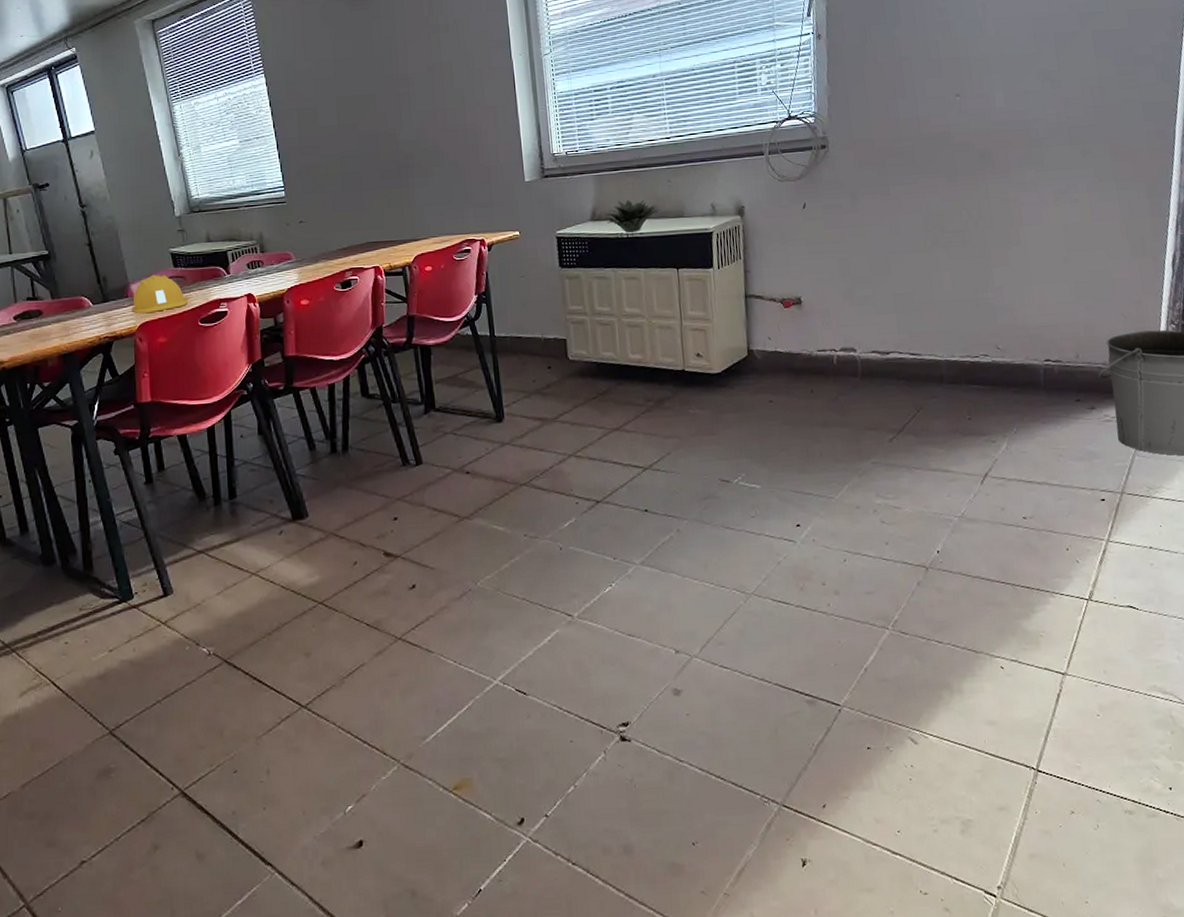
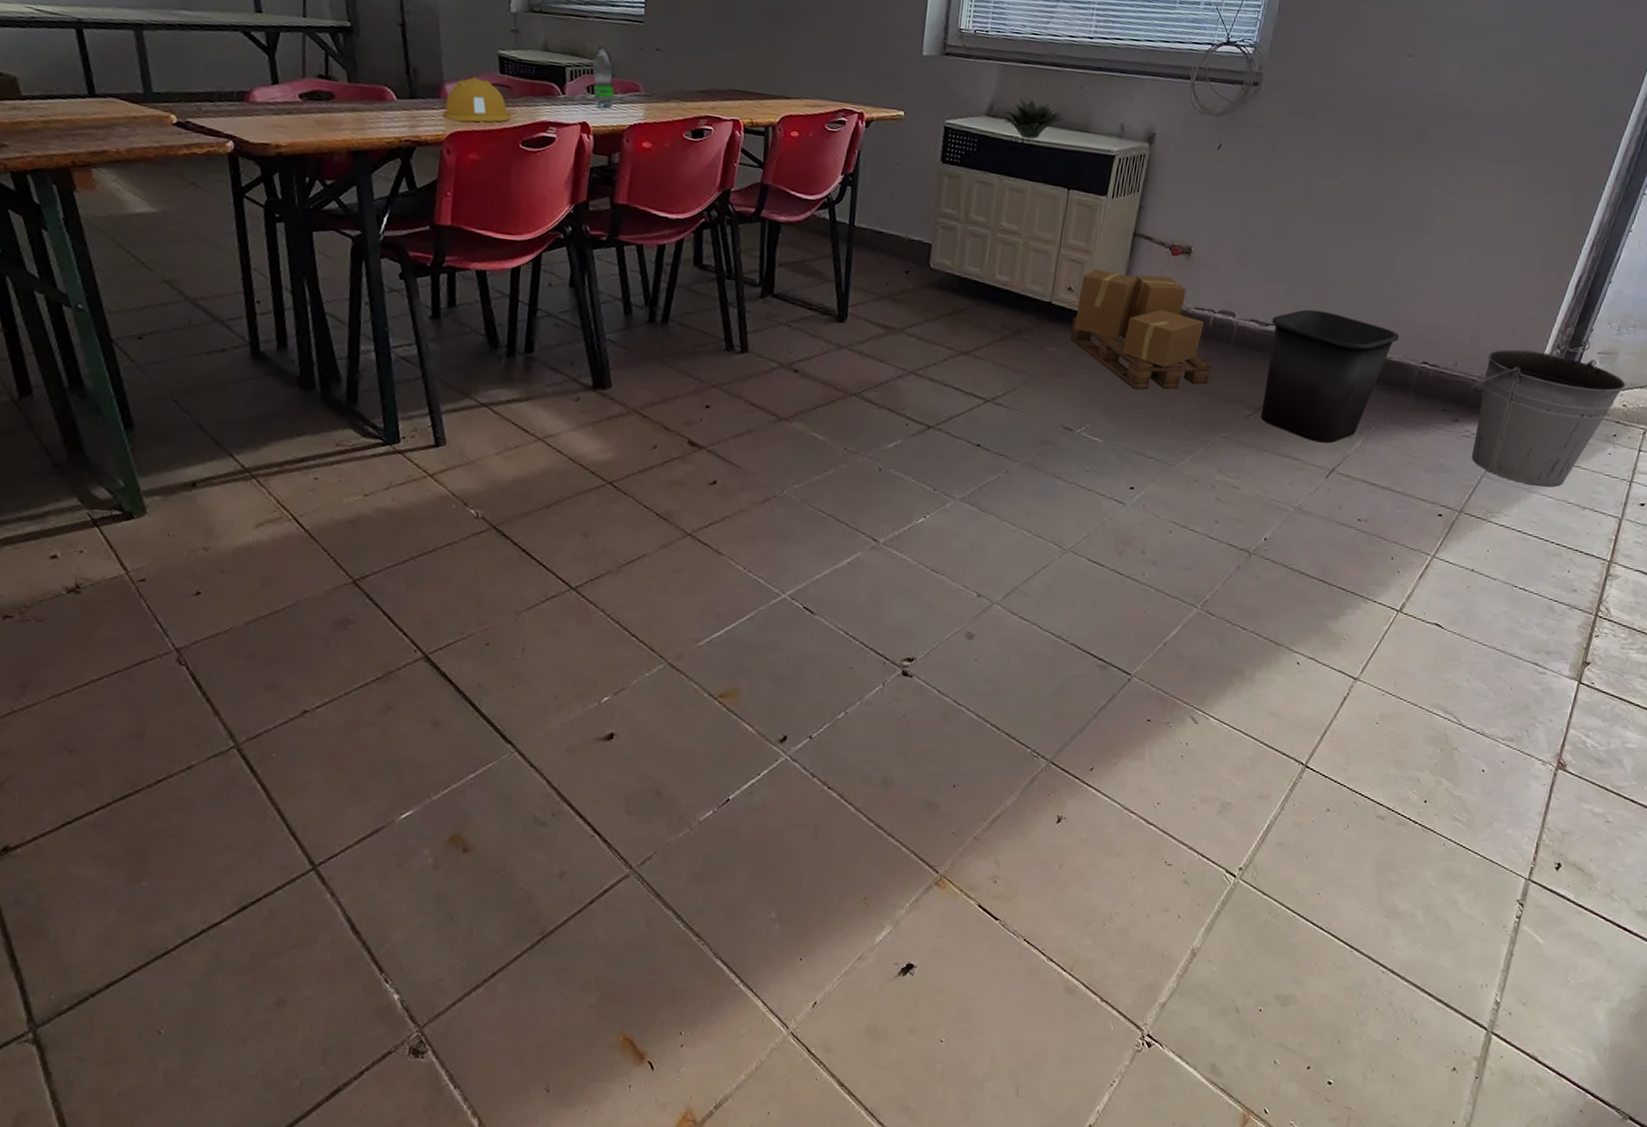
bottle: none [249,228,271,279] -> present [592,45,614,108]
cardboard boxes: none [707,327,847,434] -> present [1069,269,1212,390]
waste bin: none [891,331,1017,452] -> present [1261,309,1400,443]

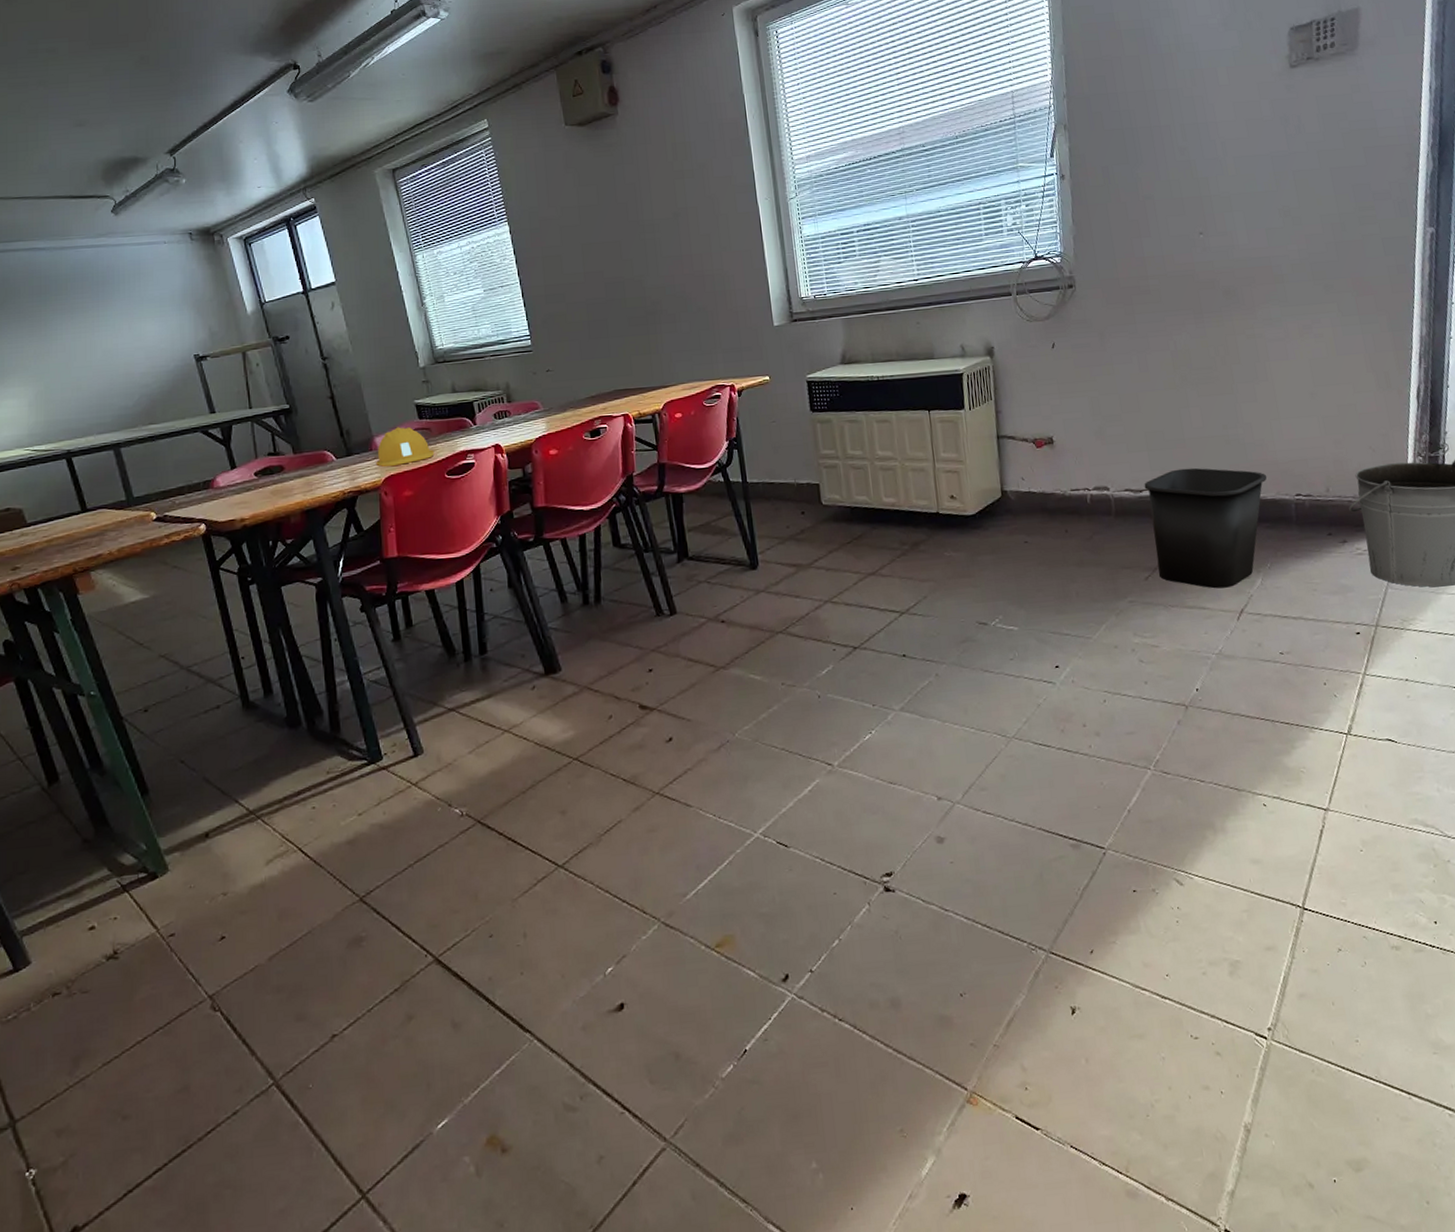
bottle: present [592,45,614,108] -> none [495,378,519,429]
plant: present [993,99,1065,139] -> none [847,342,911,375]
cardboard boxes: present [1069,269,1212,390] -> none [961,467,1102,575]

